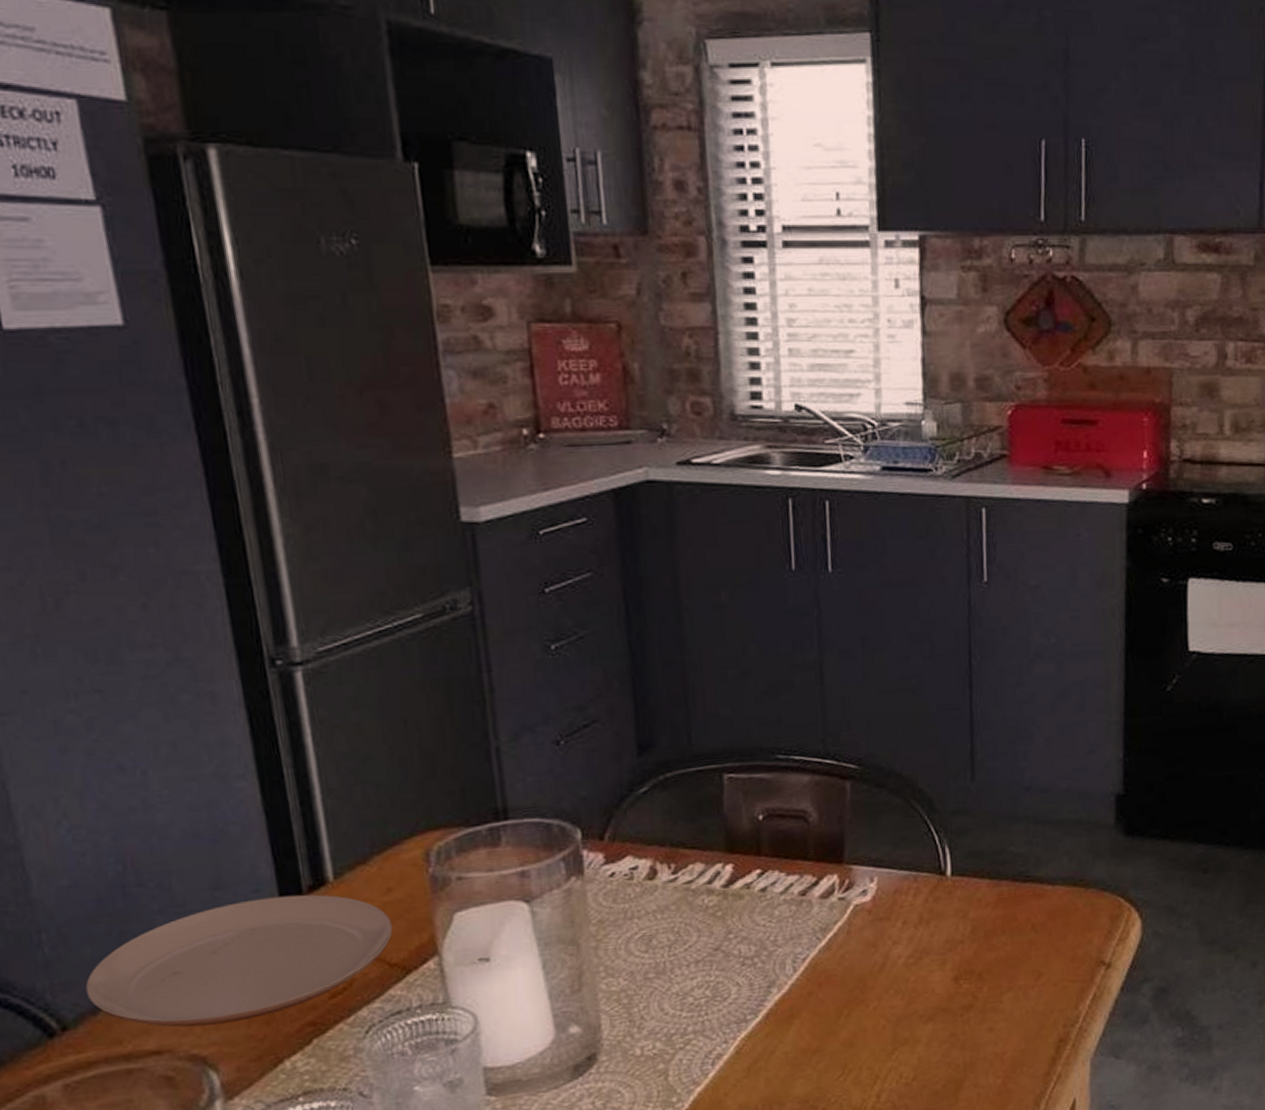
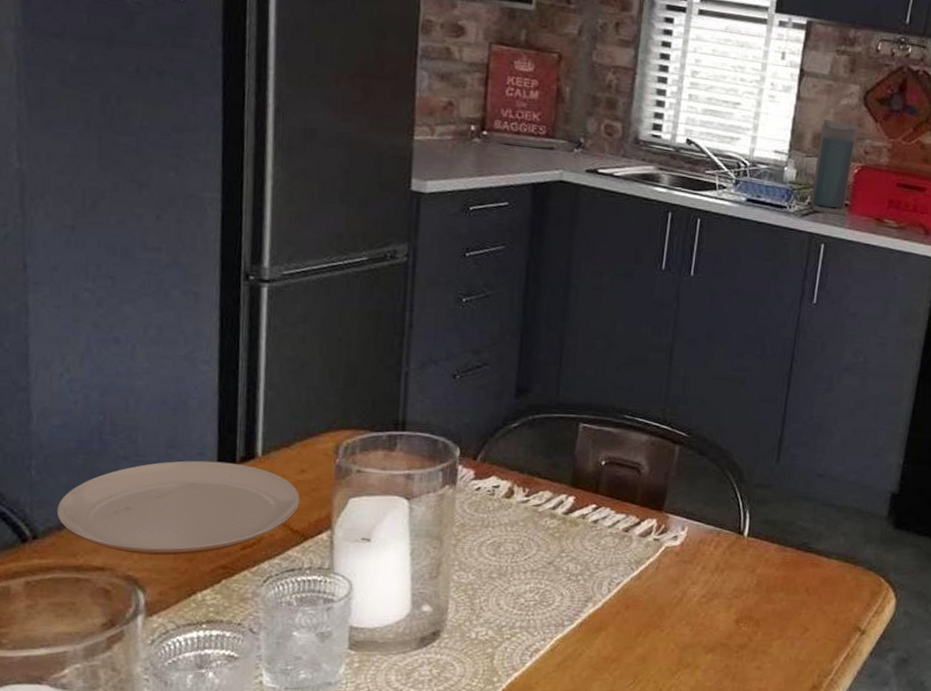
soap dispenser: none [958,353,1004,471] -> present [809,118,859,216]

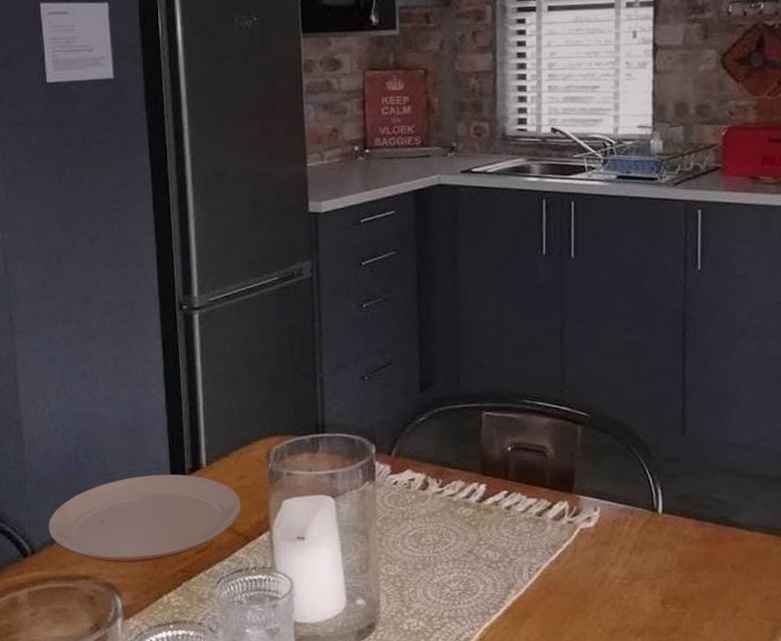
soap dispenser: present [809,118,859,216] -> none [681,87,721,180]

